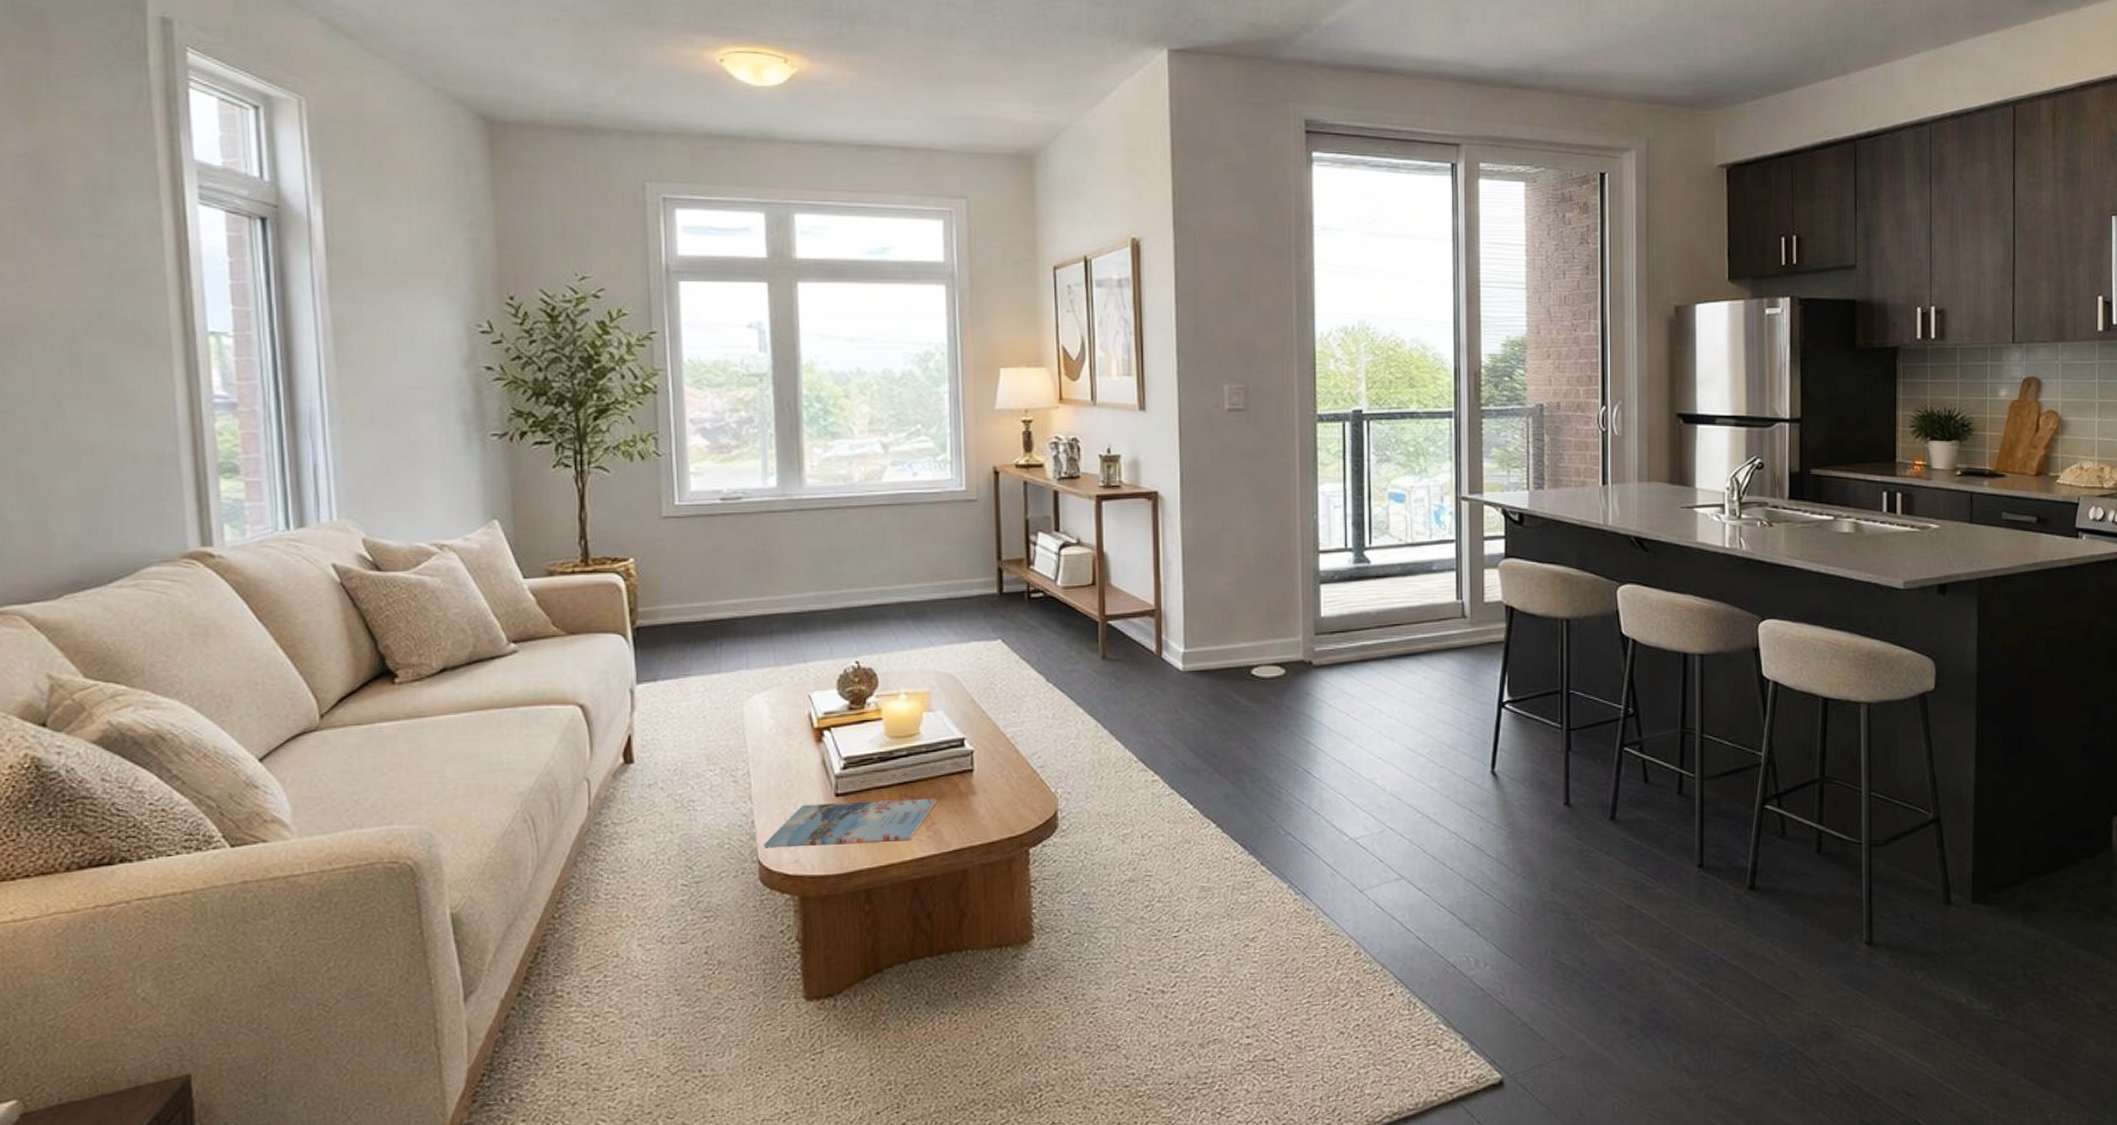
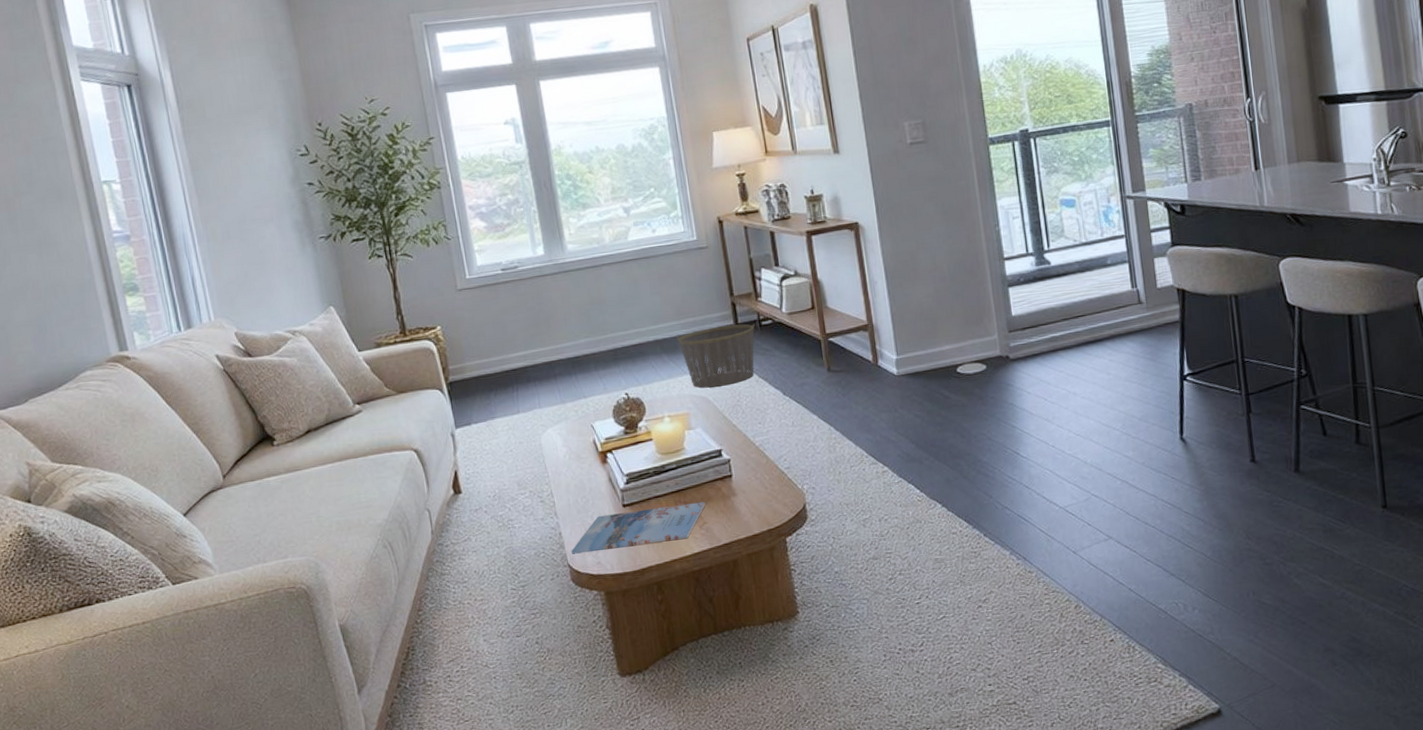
basket: none [926,594,1024,664] -> present [676,324,756,388]

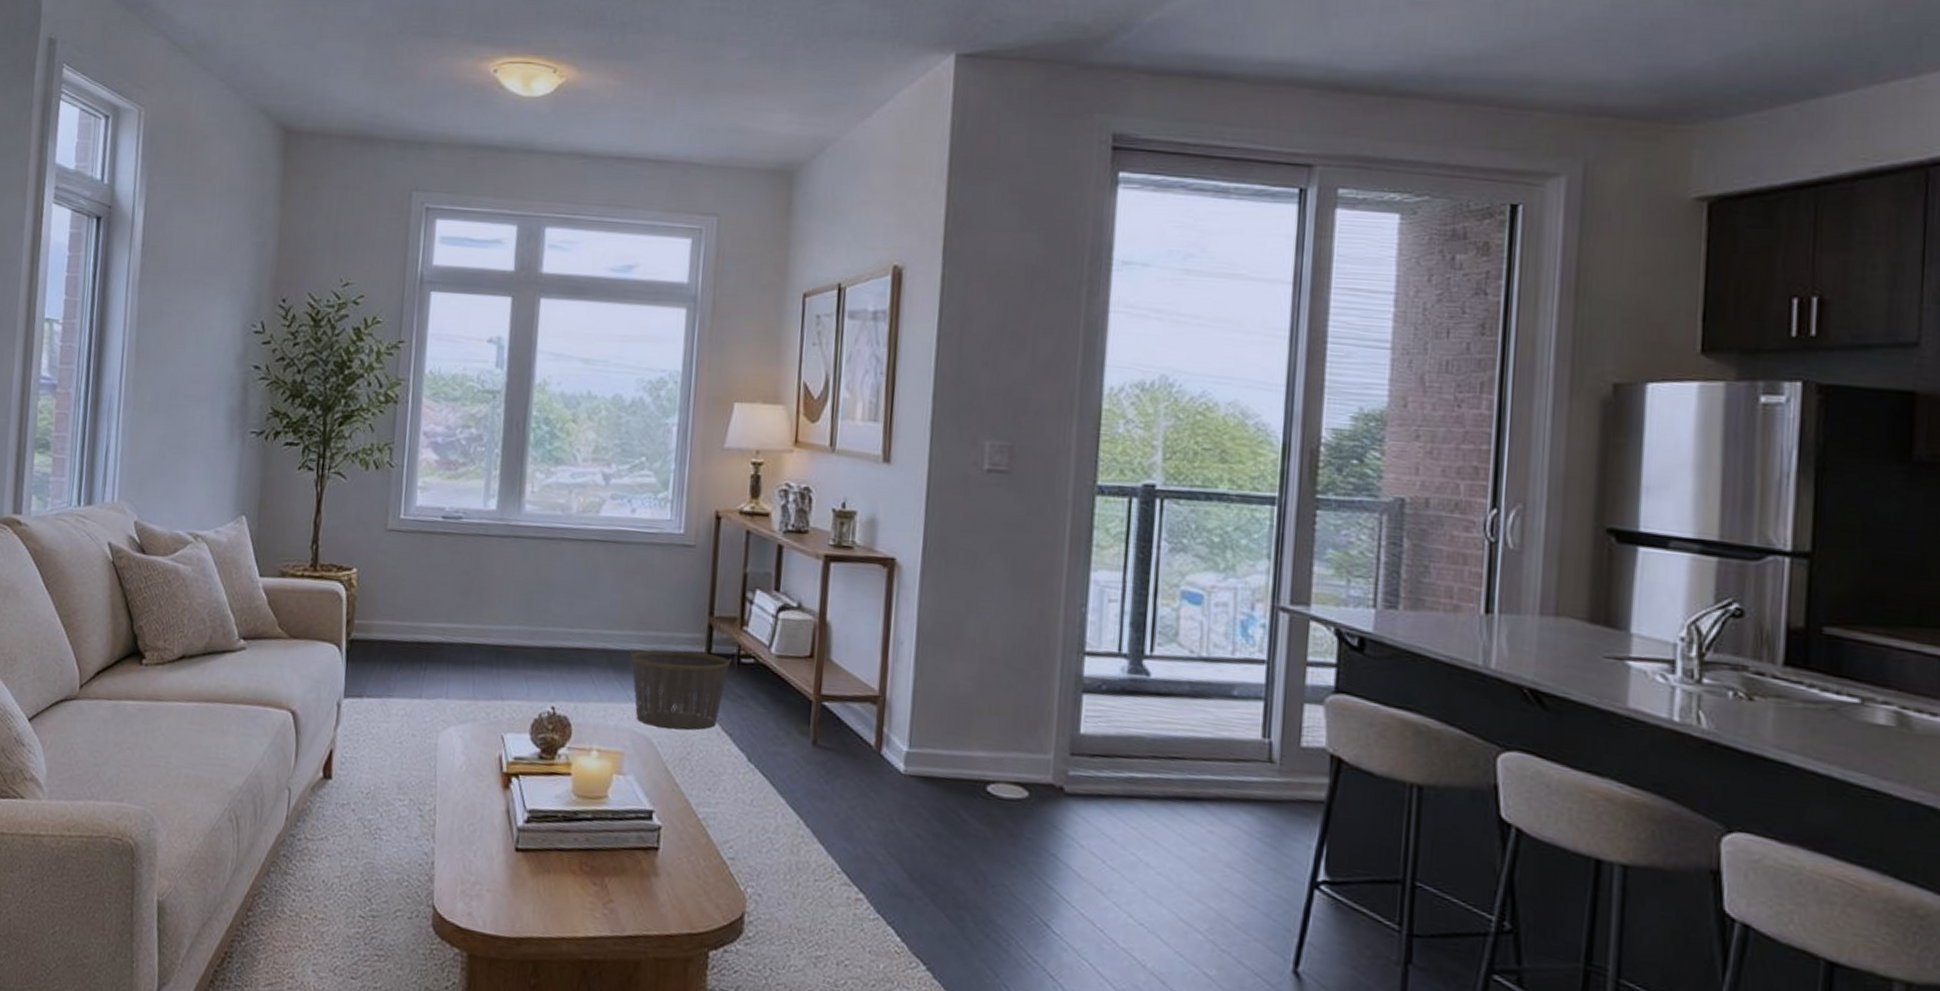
magazine: present [571,501,706,554] -> none [440,853,617,915]

